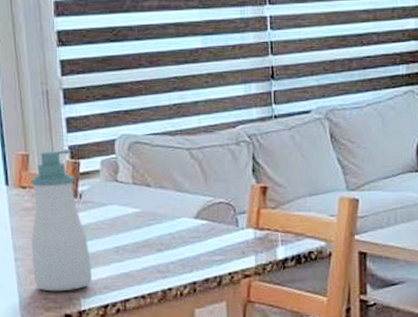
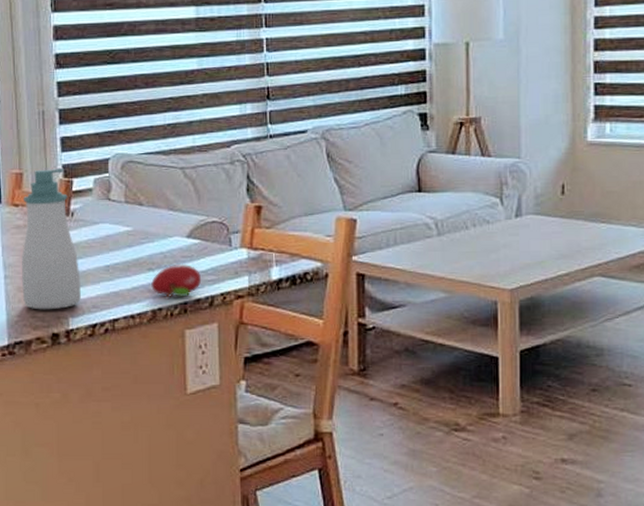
fruit: none [161,244,210,279] -> present [151,263,202,298]

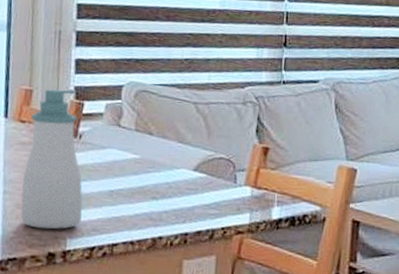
fruit: present [151,263,202,298] -> none [153,195,204,228]

